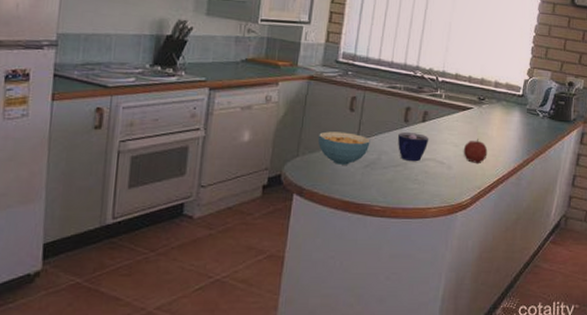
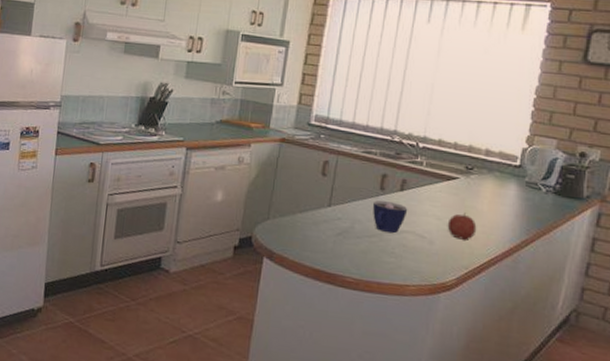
cereal bowl: present [317,131,371,165] -> none [288,195,343,232]

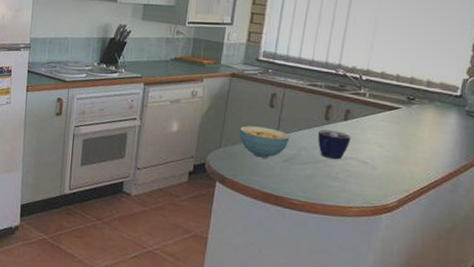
cereal bowl: none [288,195,343,232] -> present [239,125,290,158]
fruit: present [447,212,477,240] -> none [389,140,418,166]

